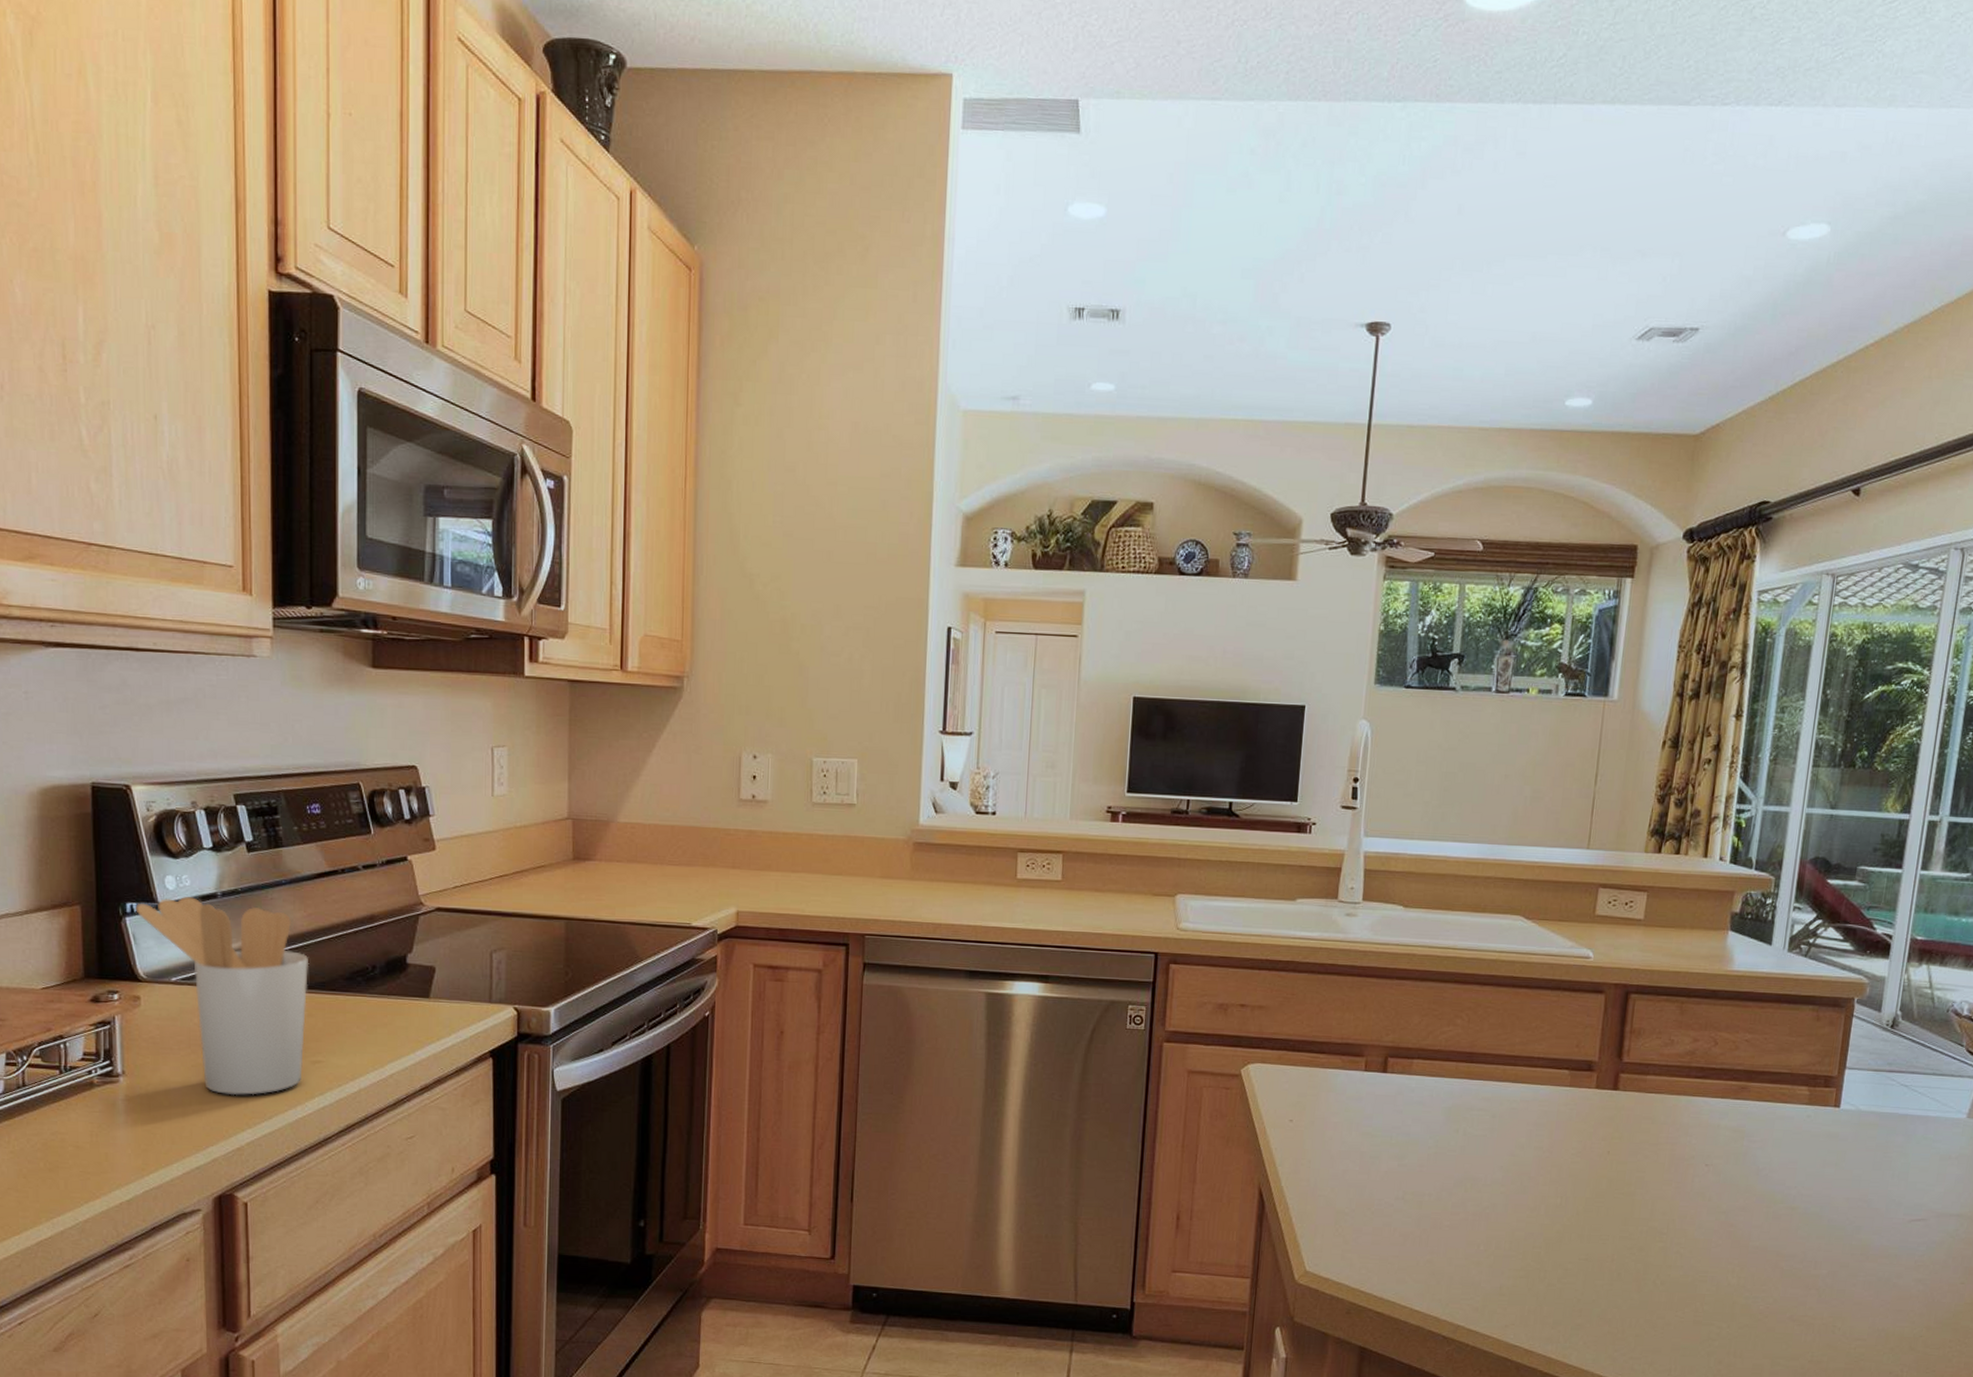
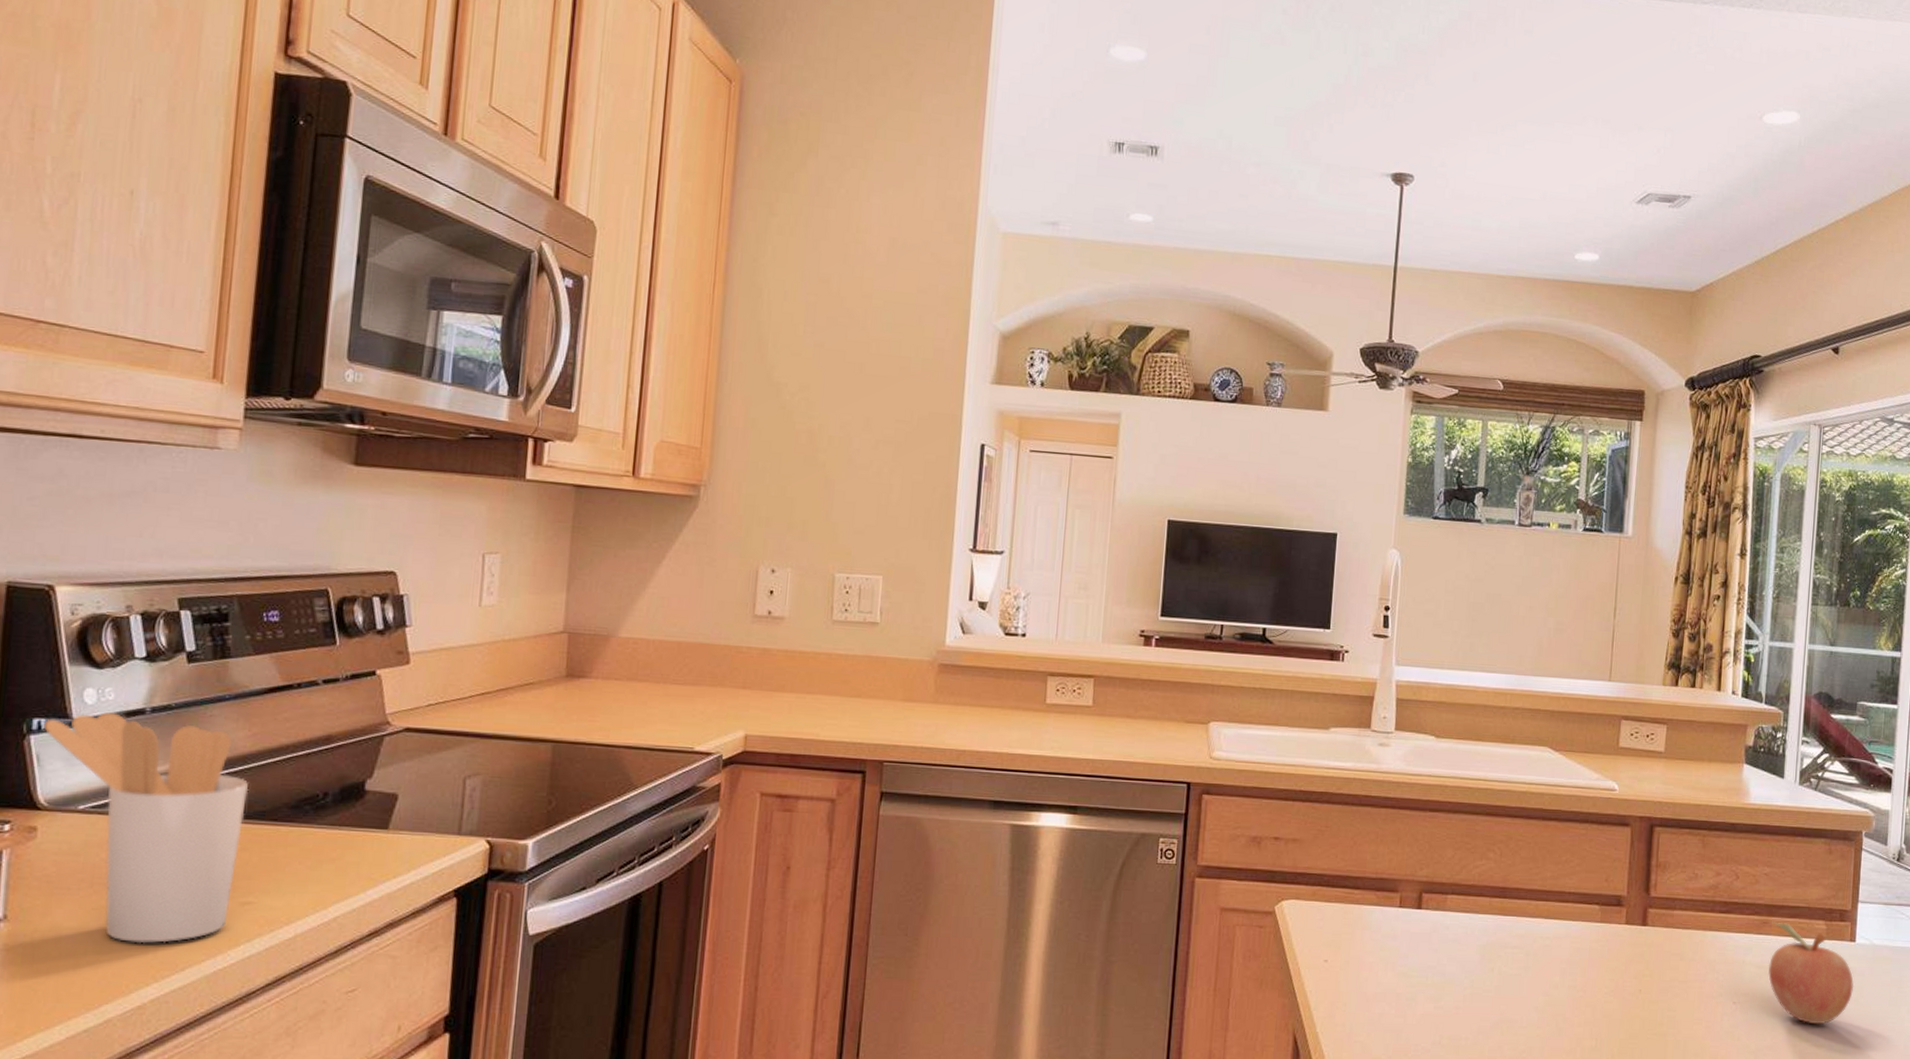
fruit: none [1744,1087,1836,1187] -> present [1768,921,1854,1025]

